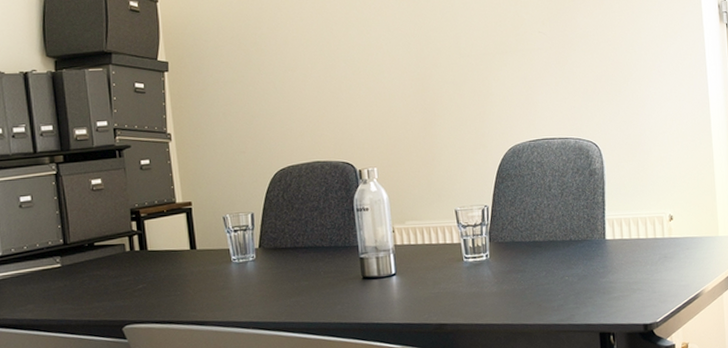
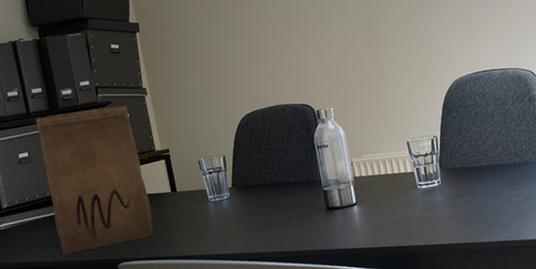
paper bag: none [43,151,167,313] -> present [35,105,154,255]

